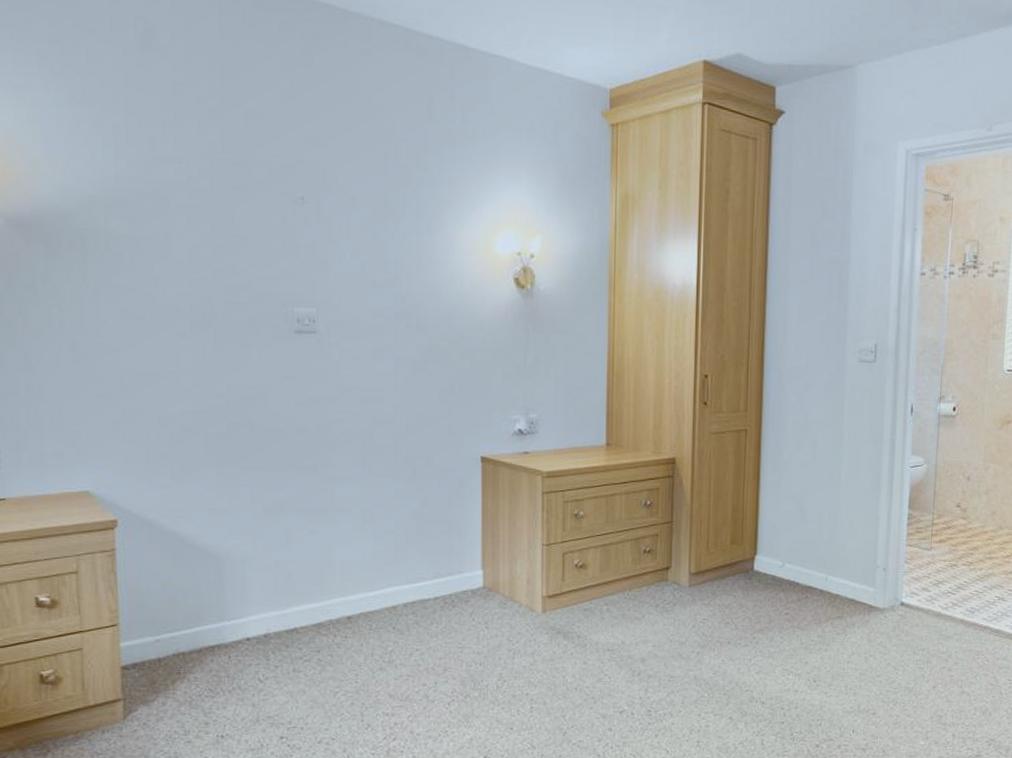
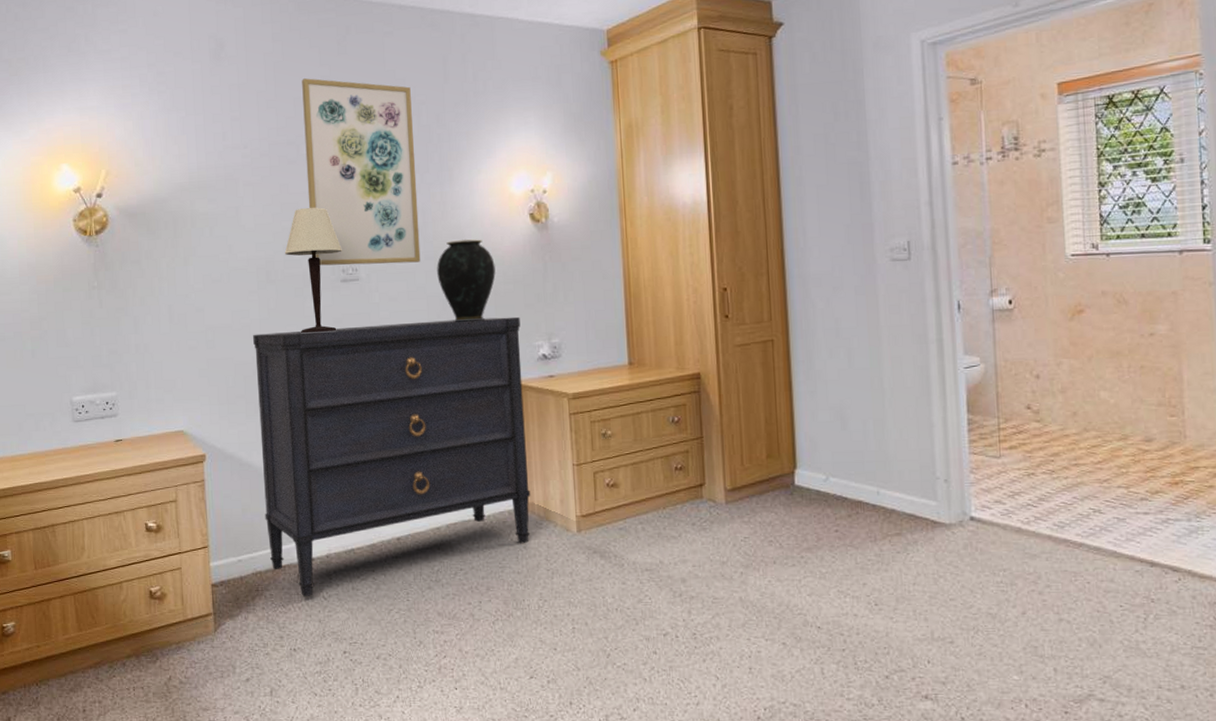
dresser: none [183,384,497,680] -> present [253,316,531,597]
table lamp: none [226,243,298,388] -> present [284,207,342,333]
wall art: none [256,89,390,319] -> present [302,78,421,266]
vase: none [408,299,473,389] -> present [437,239,496,322]

